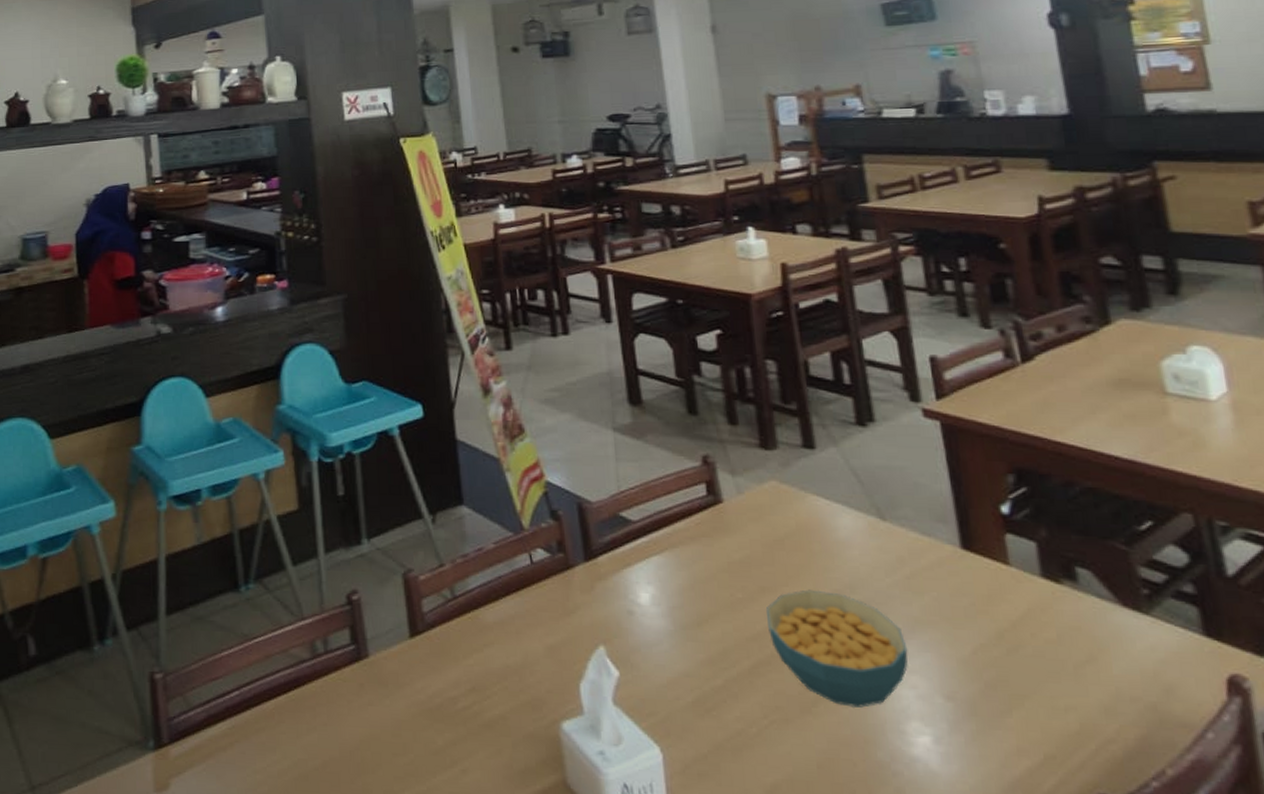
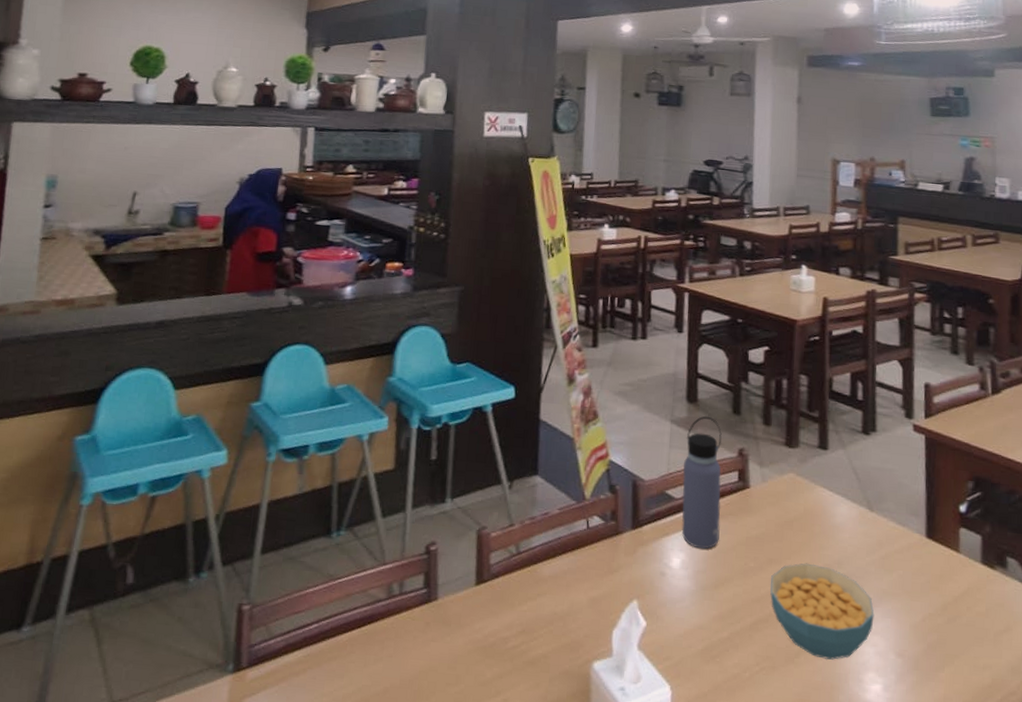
water bottle: none [635,419,694,580] -> present [681,415,722,549]

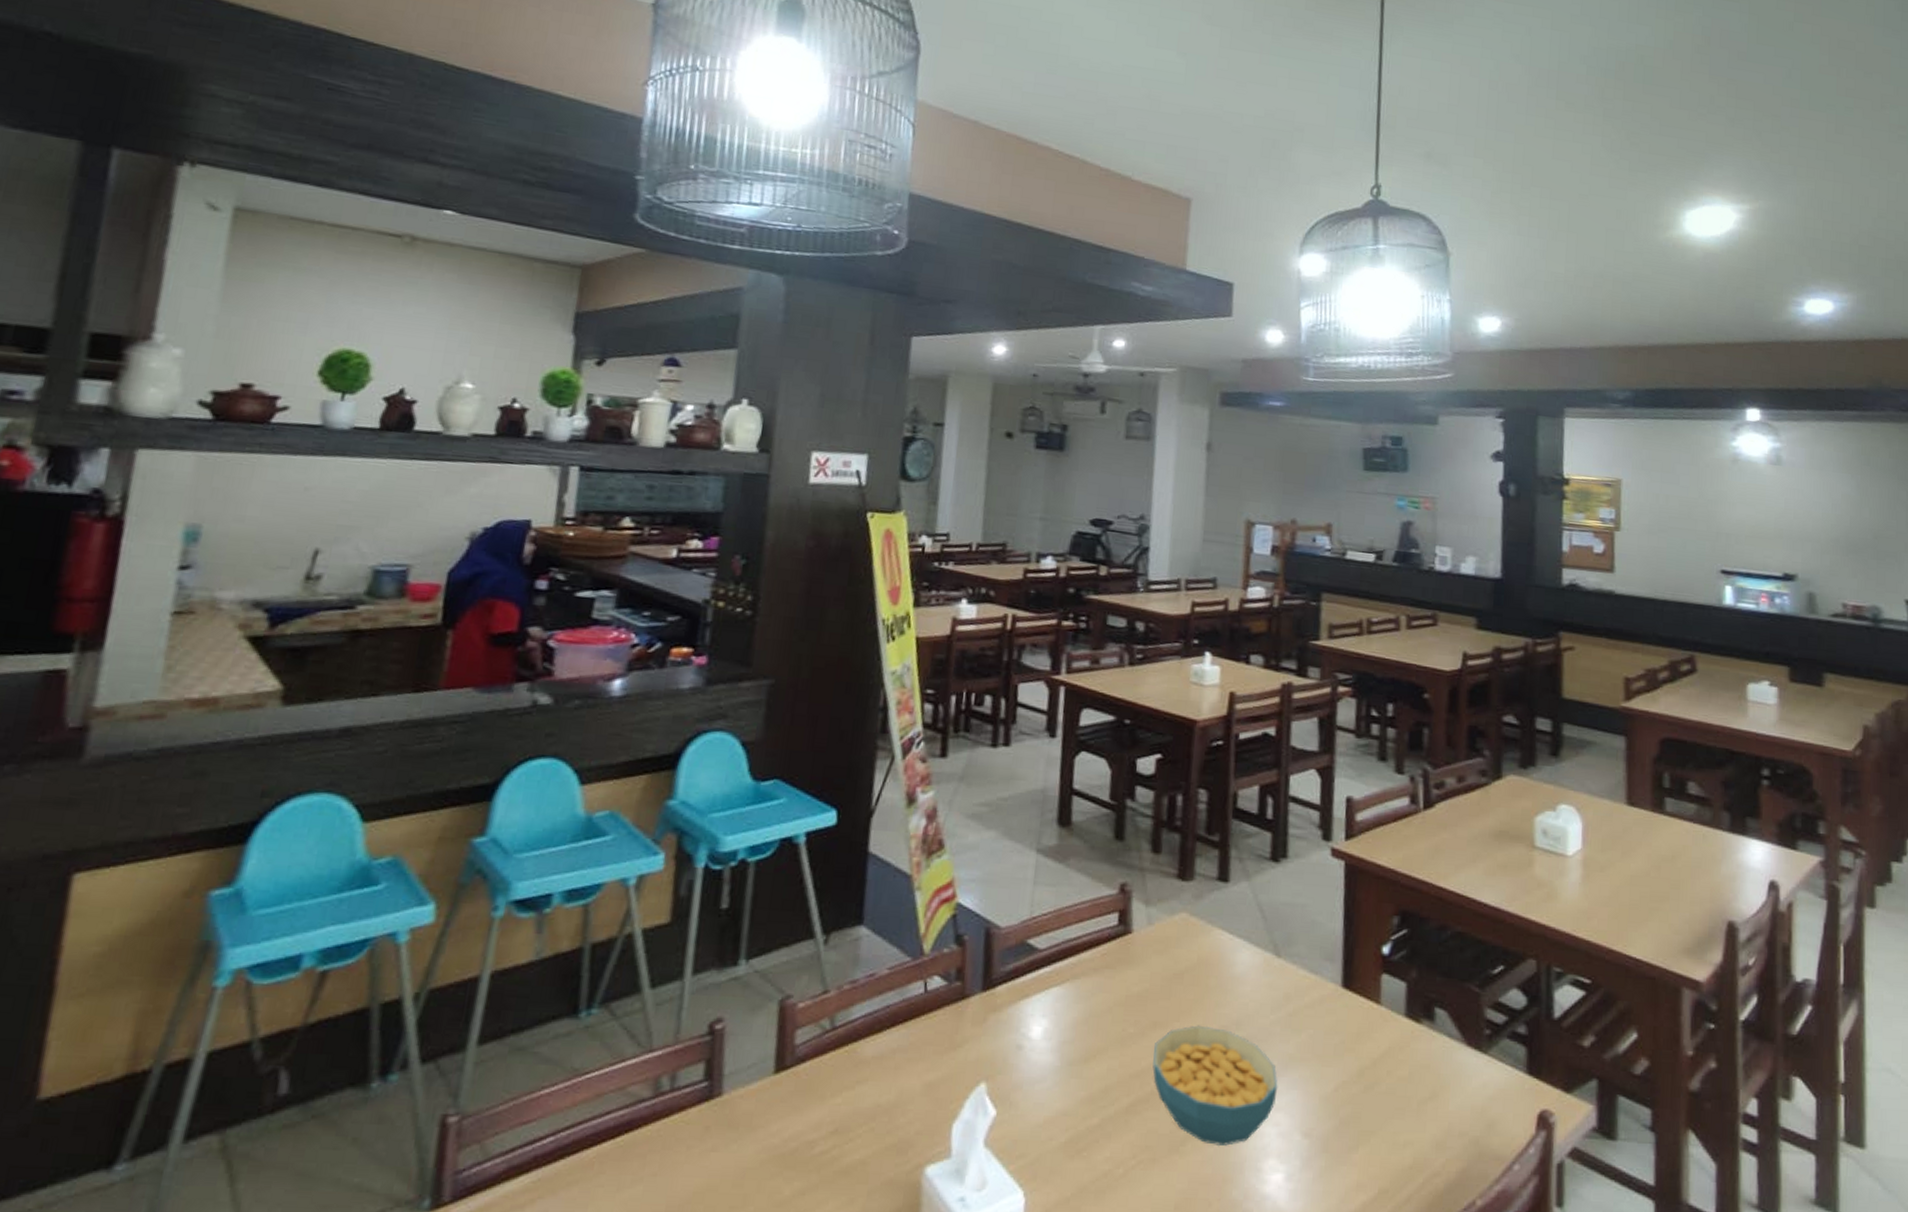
water bottle: present [681,415,722,549] -> none [1045,842,1100,1013]

